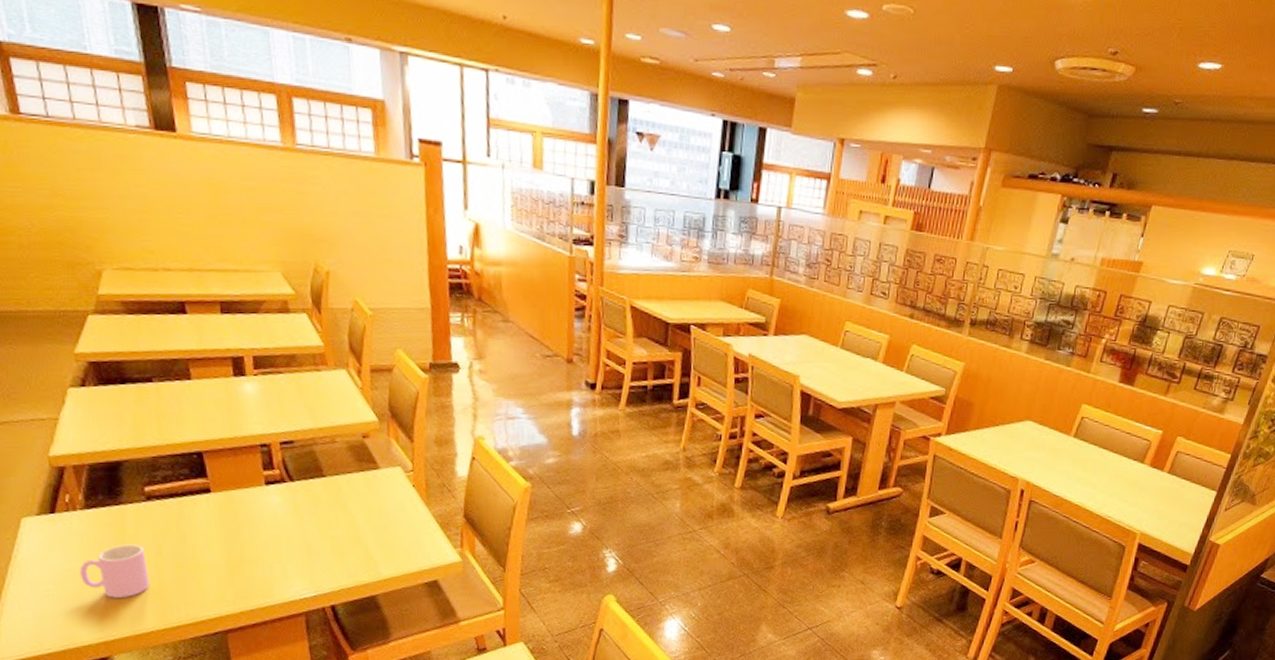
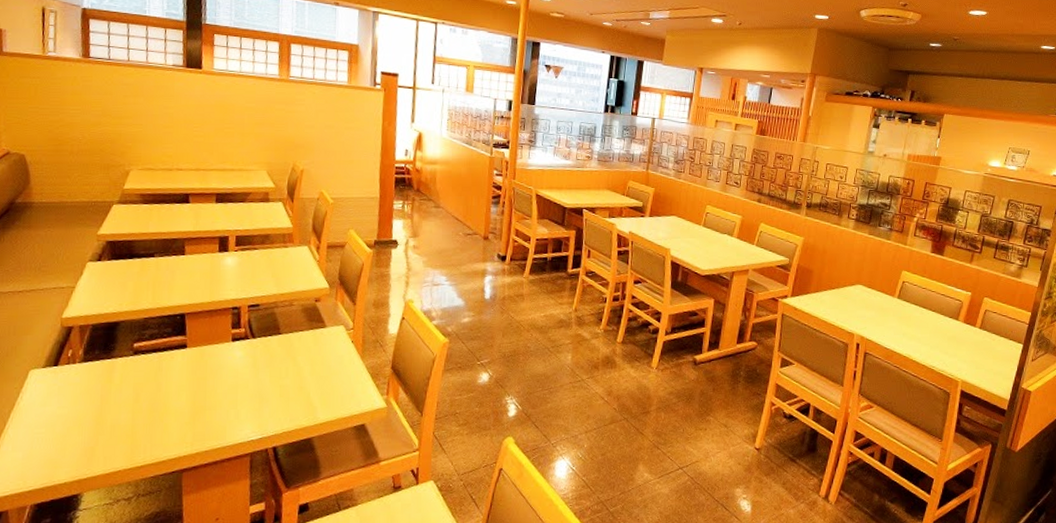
cup: present [79,544,150,598] -> none [68,392,125,440]

